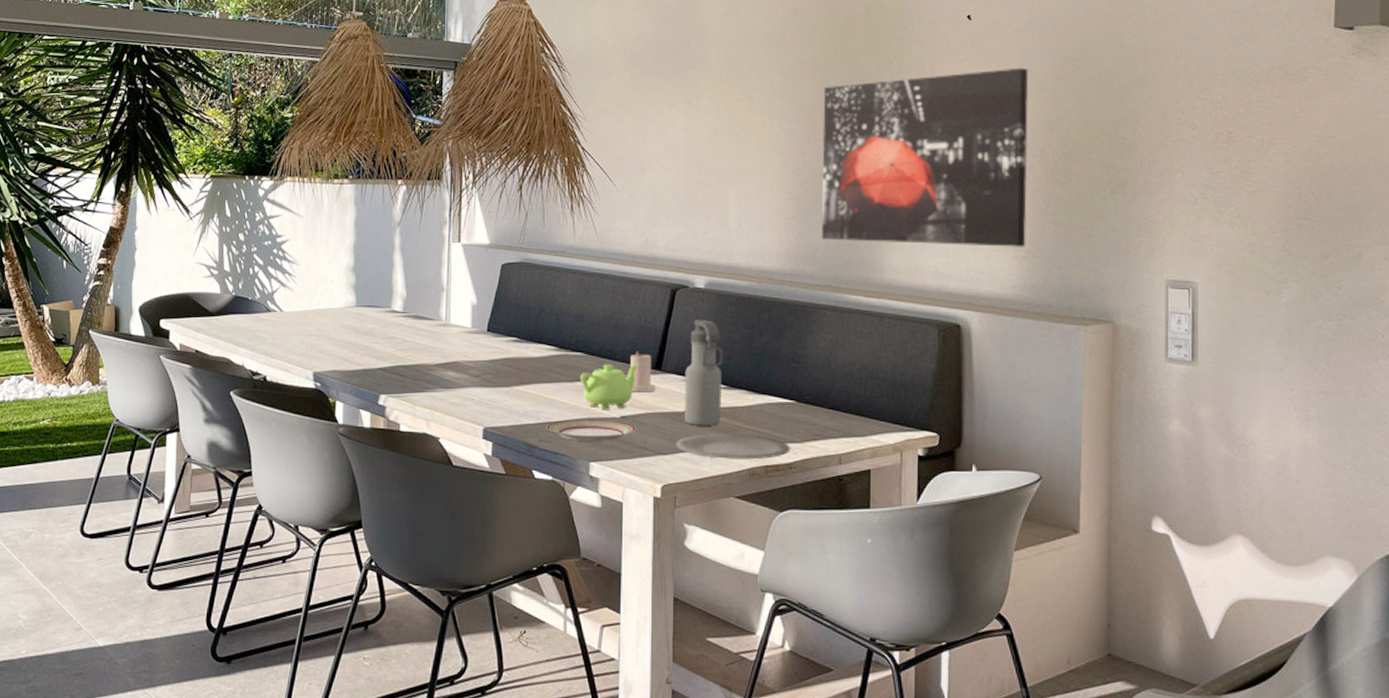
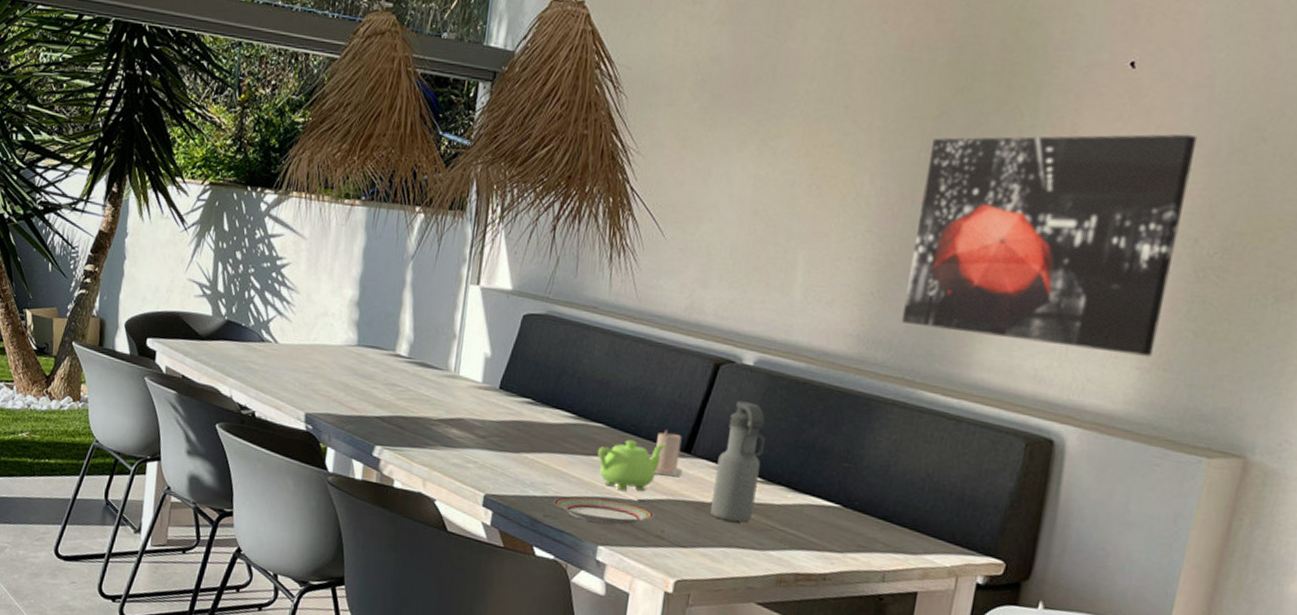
plate: present [675,434,790,460] -> none [696,530,828,566]

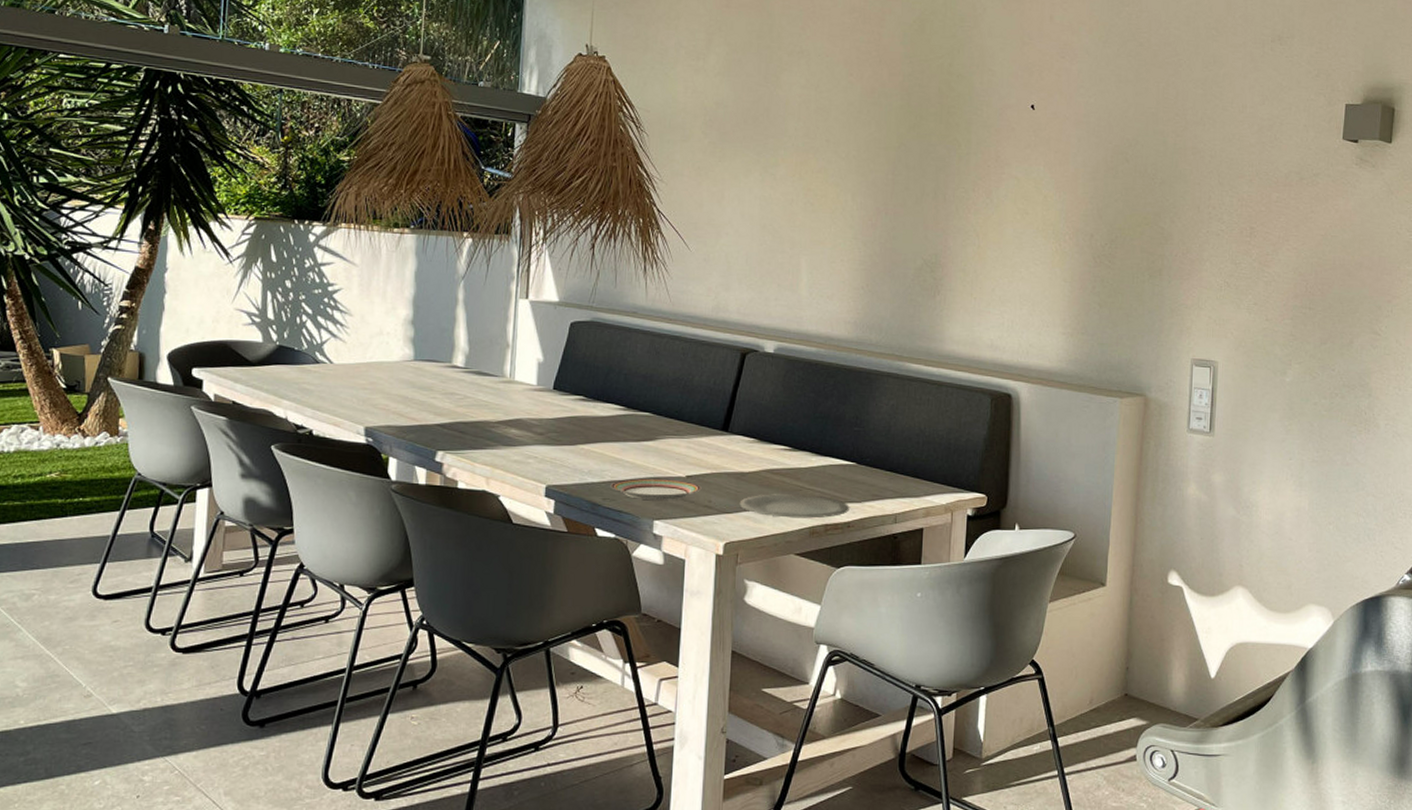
teapot: present [598,439,667,492] -> none [647,424,707,470]
candle: present [653,429,683,477] -> none [697,412,722,453]
plate: none [696,530,828,566] -> present [739,494,850,519]
water bottle: present [711,401,765,523] -> none [749,383,789,486]
wall art: present [901,134,1198,357] -> none [887,157,1083,324]

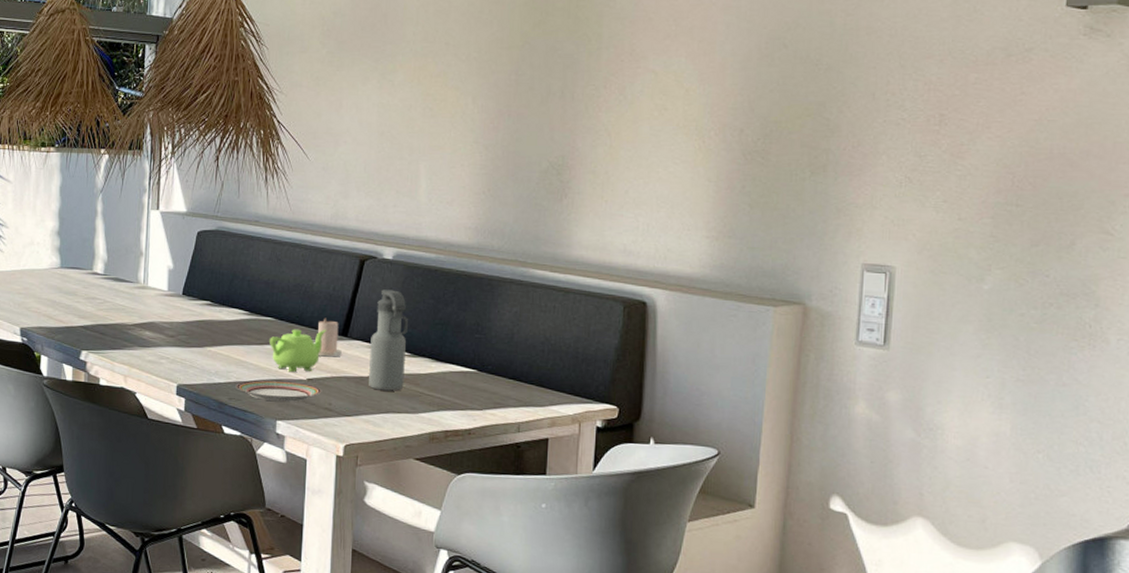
teapot: none [647,424,707,470] -> present [270,329,327,373]
candle: none [697,412,722,453] -> present [317,317,342,357]
plate: present [739,494,850,519] -> none [359,398,470,424]
water bottle: none [749,383,789,486] -> present [369,289,408,391]

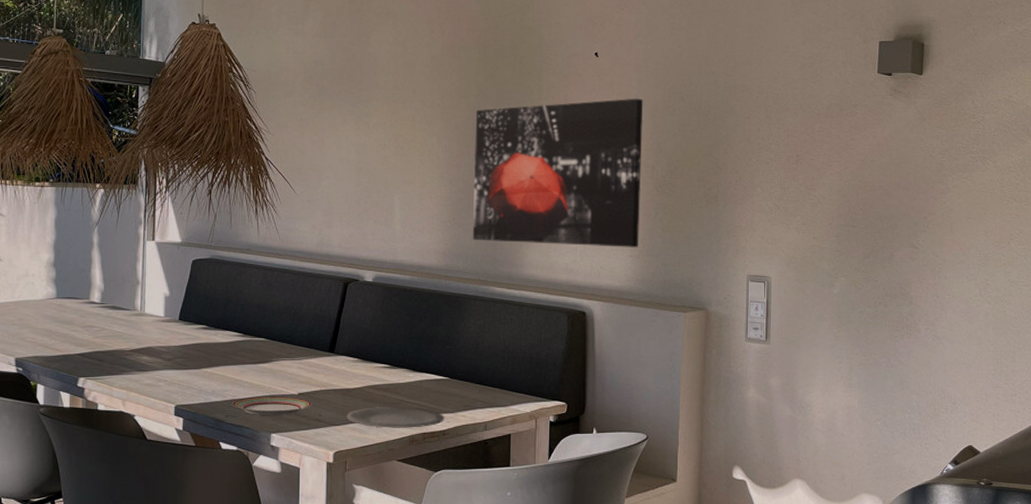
teapot: present [270,329,327,373] -> none [263,348,316,388]
candle: present [317,317,342,357] -> none [307,336,329,372]
plate: none [359,398,470,424] -> present [346,407,444,428]
water bottle: present [369,289,408,391] -> none [355,309,388,400]
wall art: none [510,46,732,227] -> present [472,98,643,248]

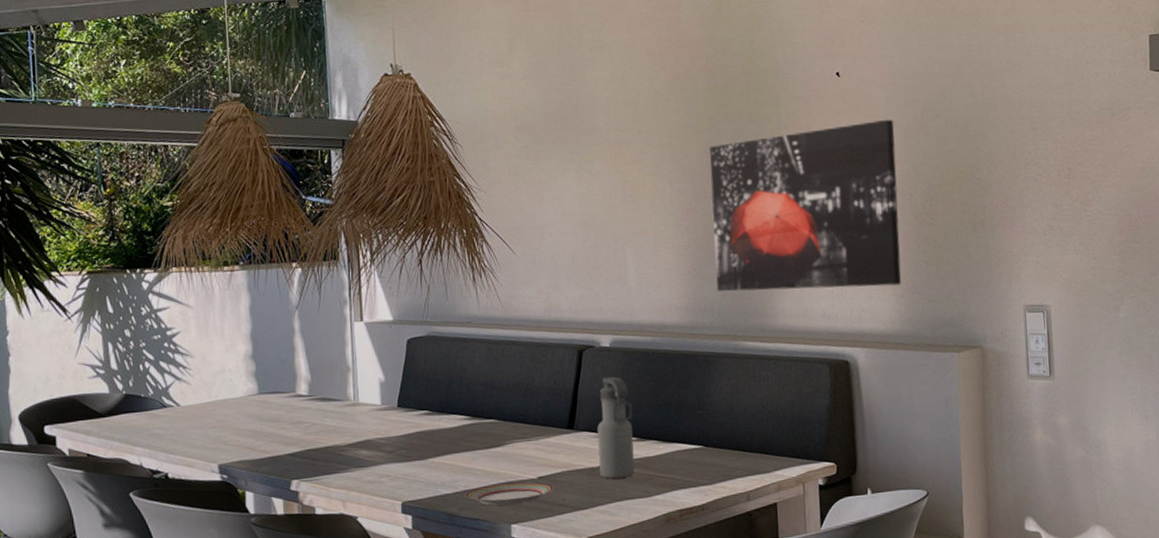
plate: present [346,407,444,428] -> none [593,482,702,508]
water bottle: none [355,309,388,400] -> present [597,377,635,479]

